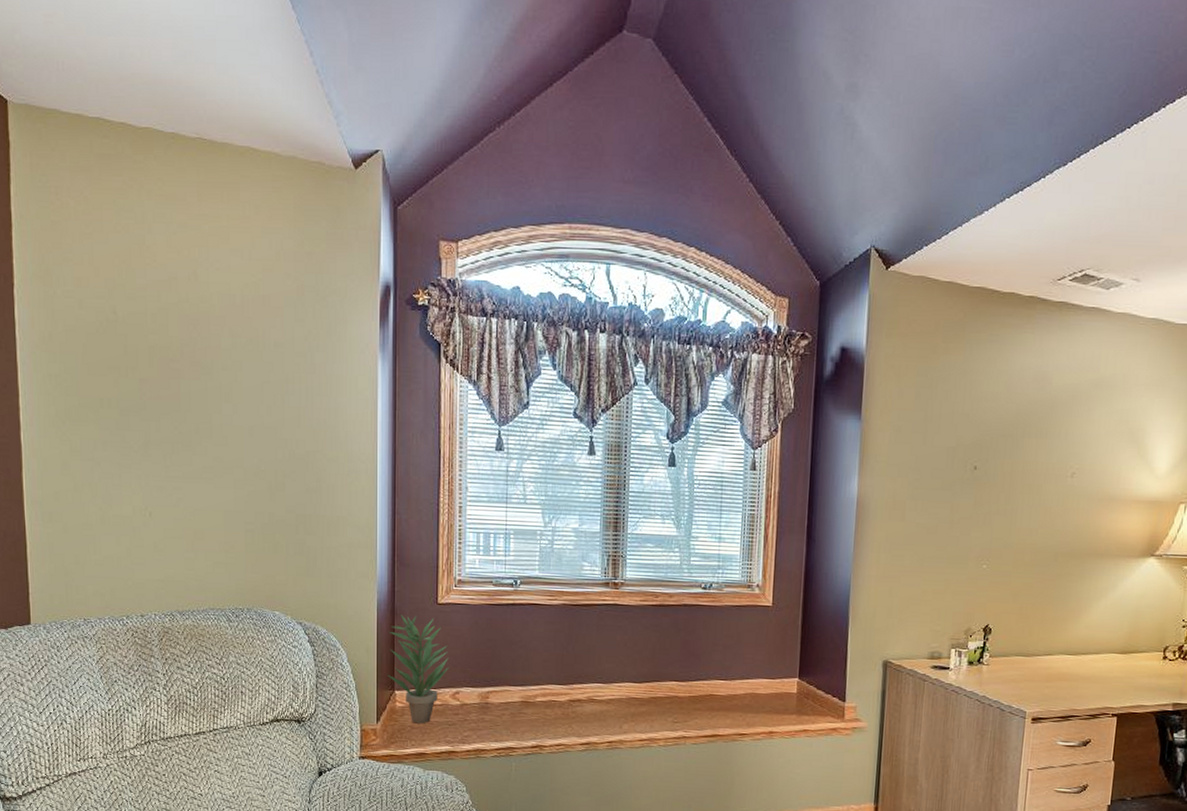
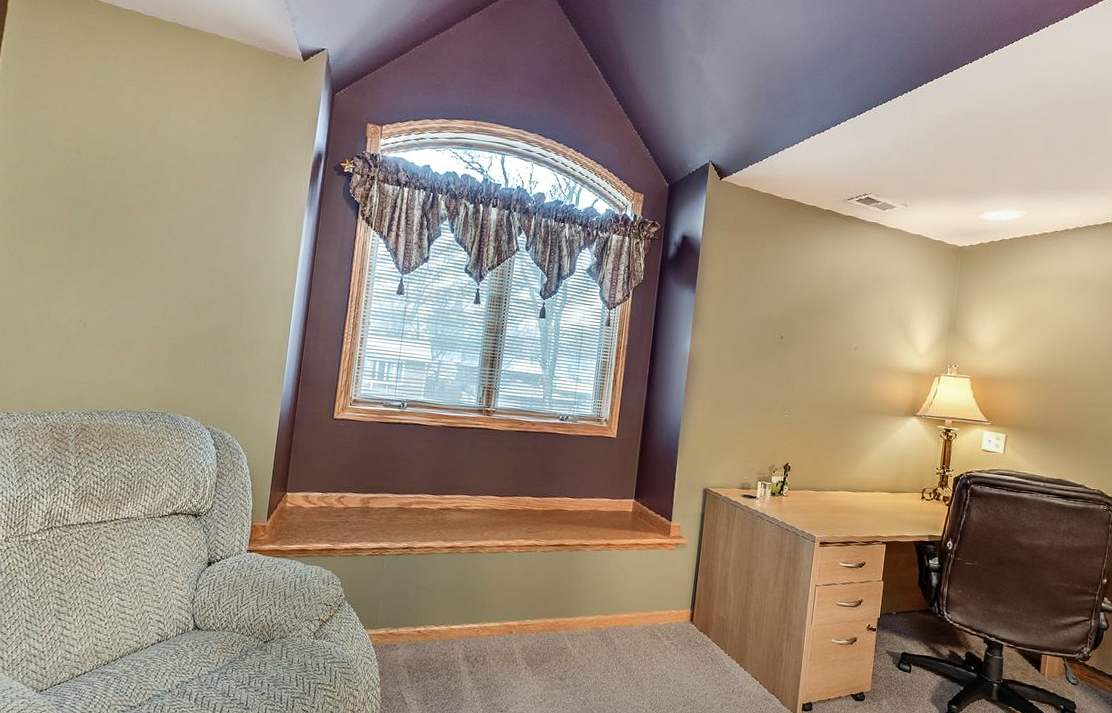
potted plant: present [387,614,450,724] -> none [281,426,338,523]

